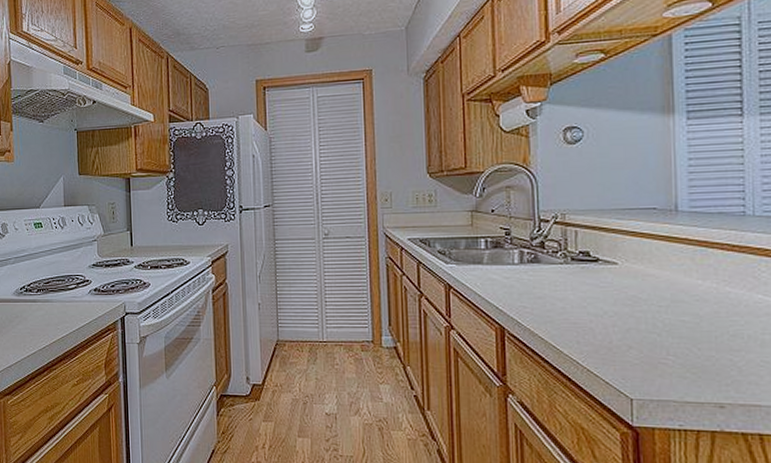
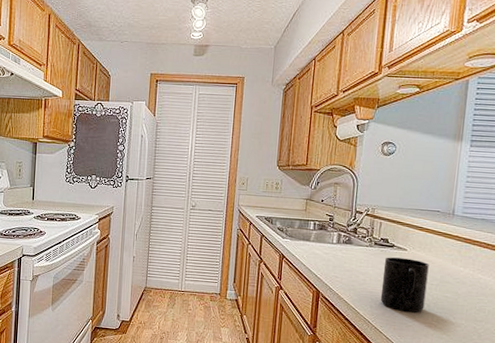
mug: none [588,275,654,345] -> present [380,257,429,312]

